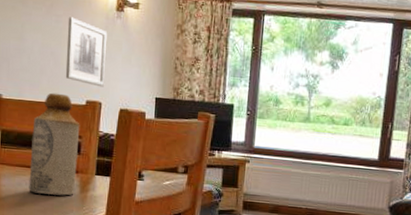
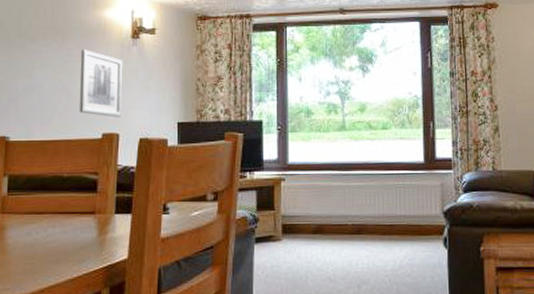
bottle: present [29,92,80,196] -> none [39,129,96,242]

